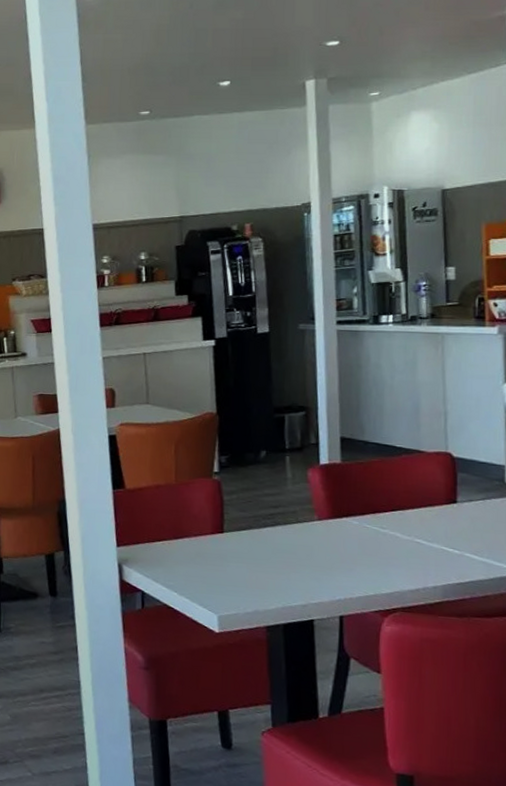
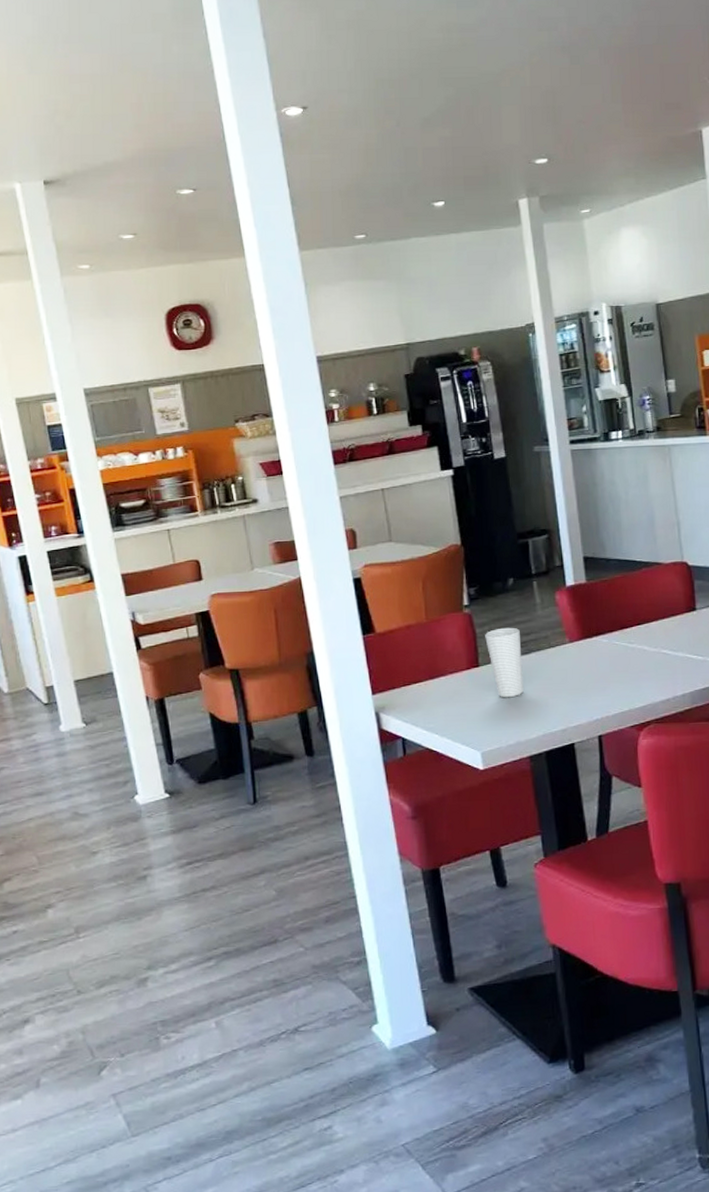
cup: none [232,497,268,567] -> present [485,627,524,698]

